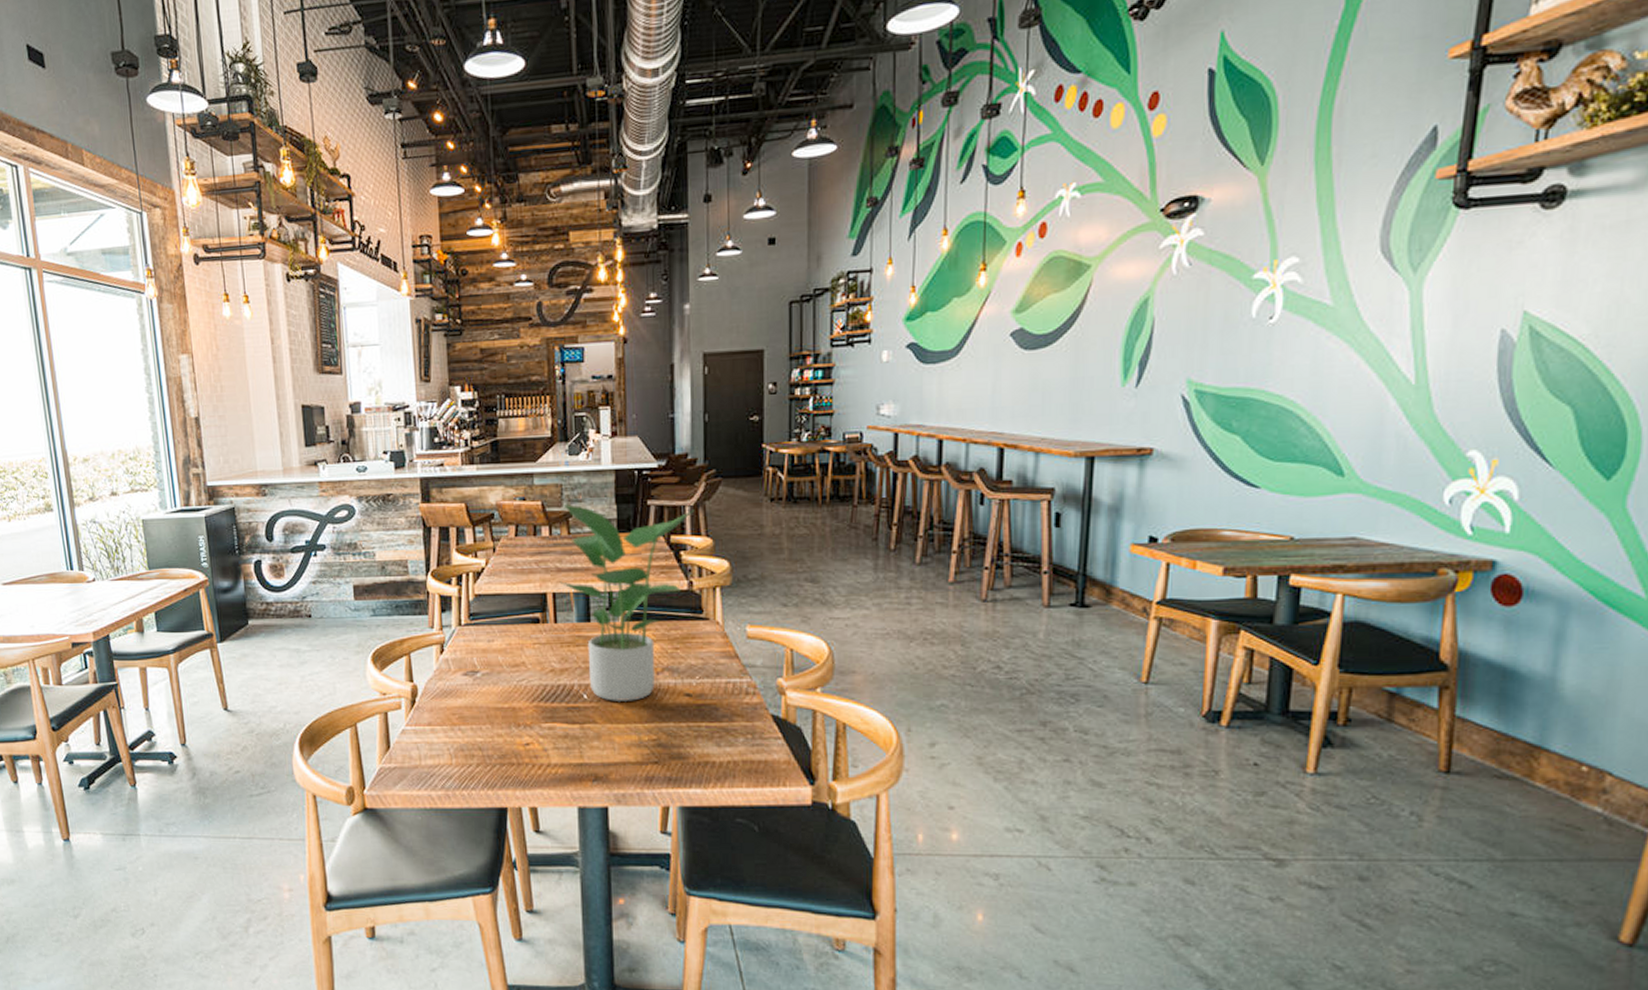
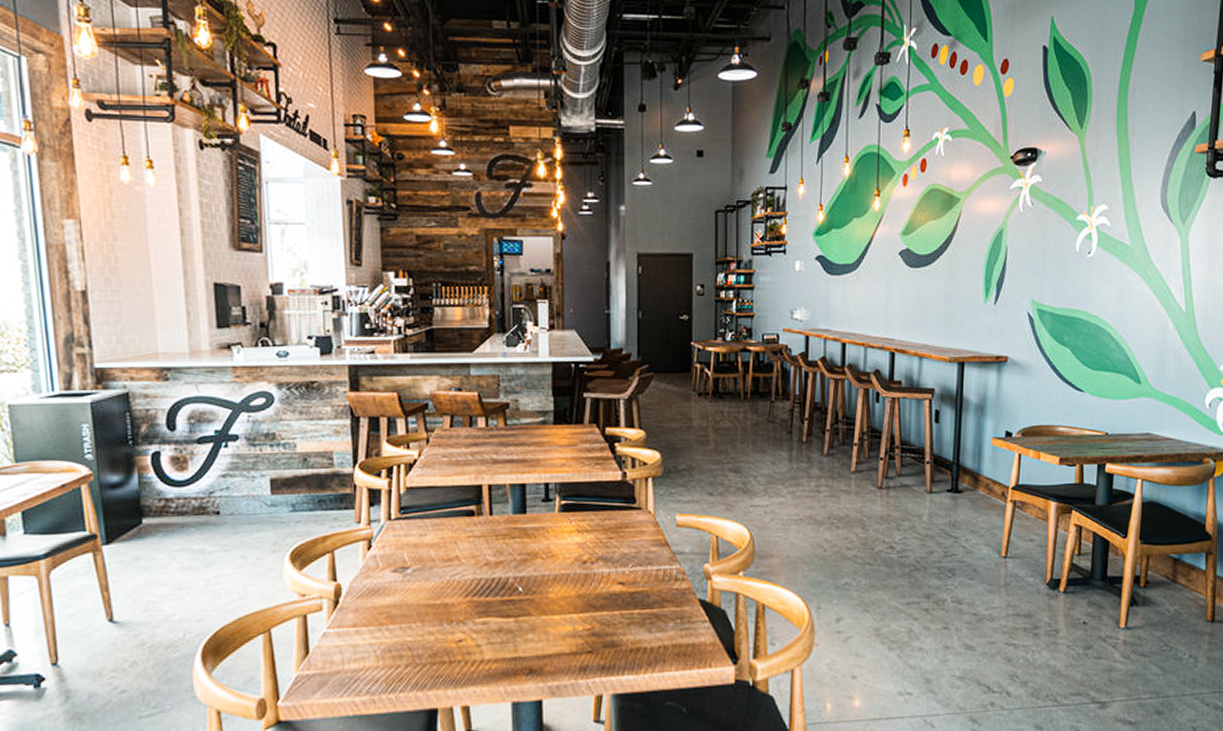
potted plant: present [559,504,695,703] -> none [495,396,629,594]

